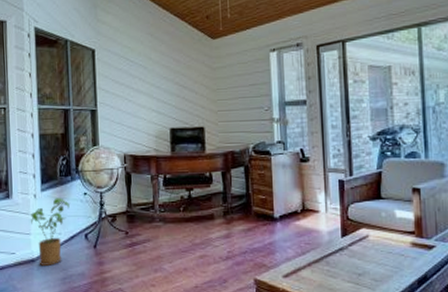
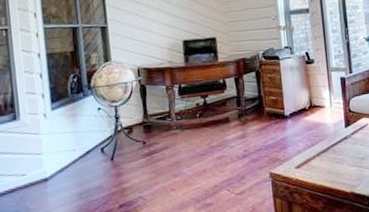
house plant: present [31,198,70,266] -> none [41,115,83,184]

